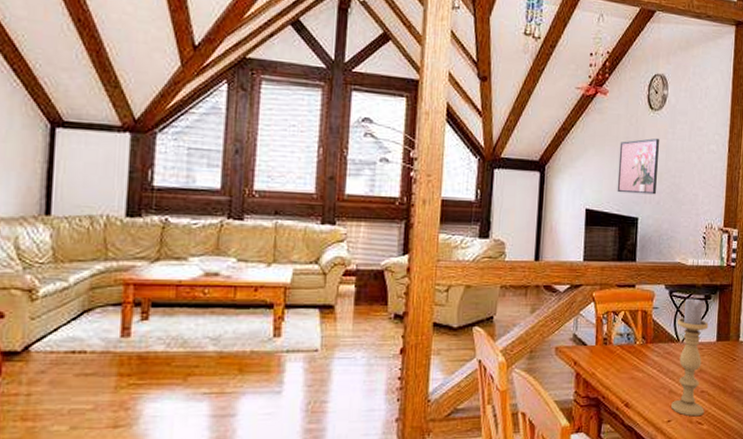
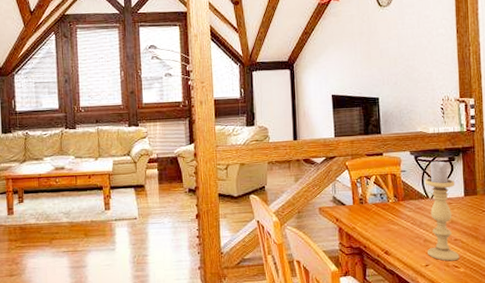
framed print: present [617,138,659,195] -> none [355,29,392,79]

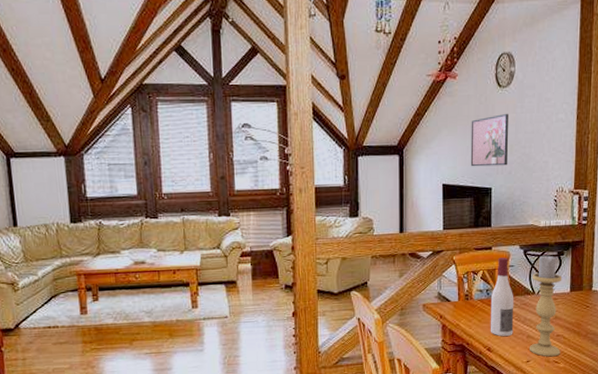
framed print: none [355,29,392,79] -> present [470,113,508,167]
wine bottle: none [385,163,410,240] -> present [490,257,514,337]

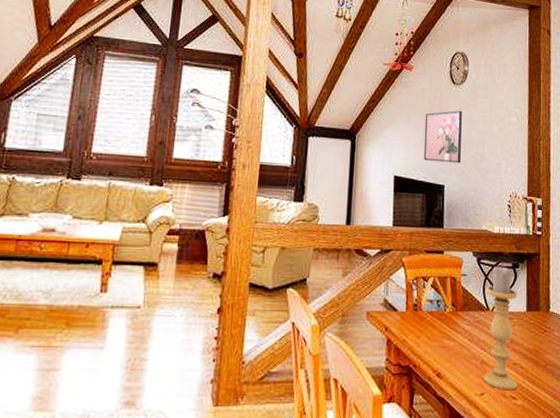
wine bottle: present [490,257,514,337] -> none [440,264,467,361]

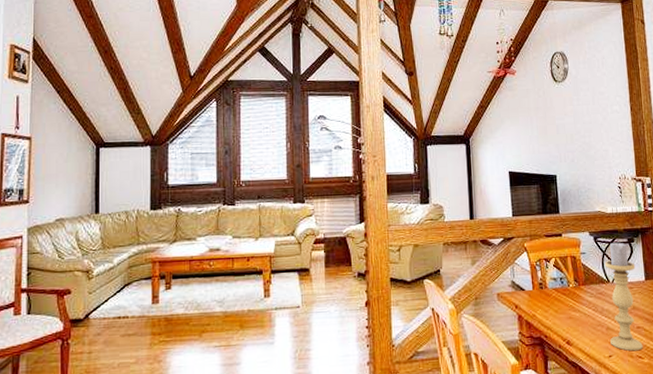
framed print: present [423,110,462,164] -> none [531,105,569,155]

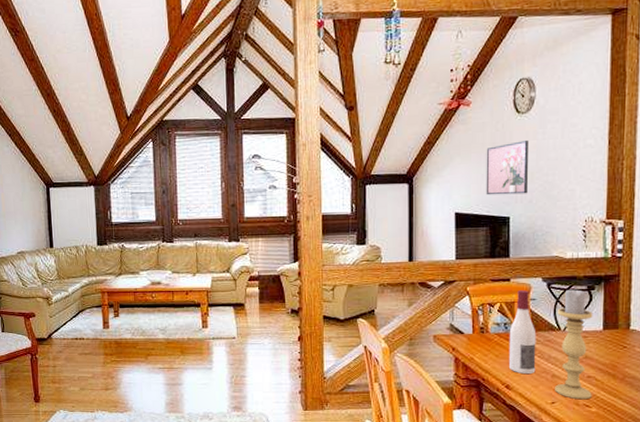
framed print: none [531,105,569,155] -> present [486,139,528,195]
wine bottle: none [565,244,592,329] -> present [508,290,536,375]

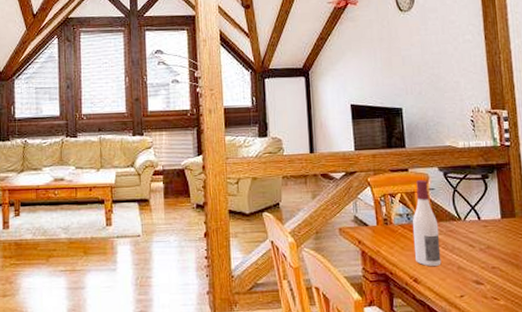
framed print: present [486,139,528,195] -> none [375,35,416,88]
candle holder: present [555,288,593,400] -> none [455,177,499,292]

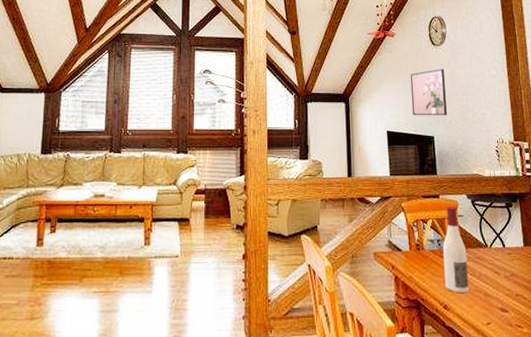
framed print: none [375,35,416,88] -> present [410,68,447,116]

